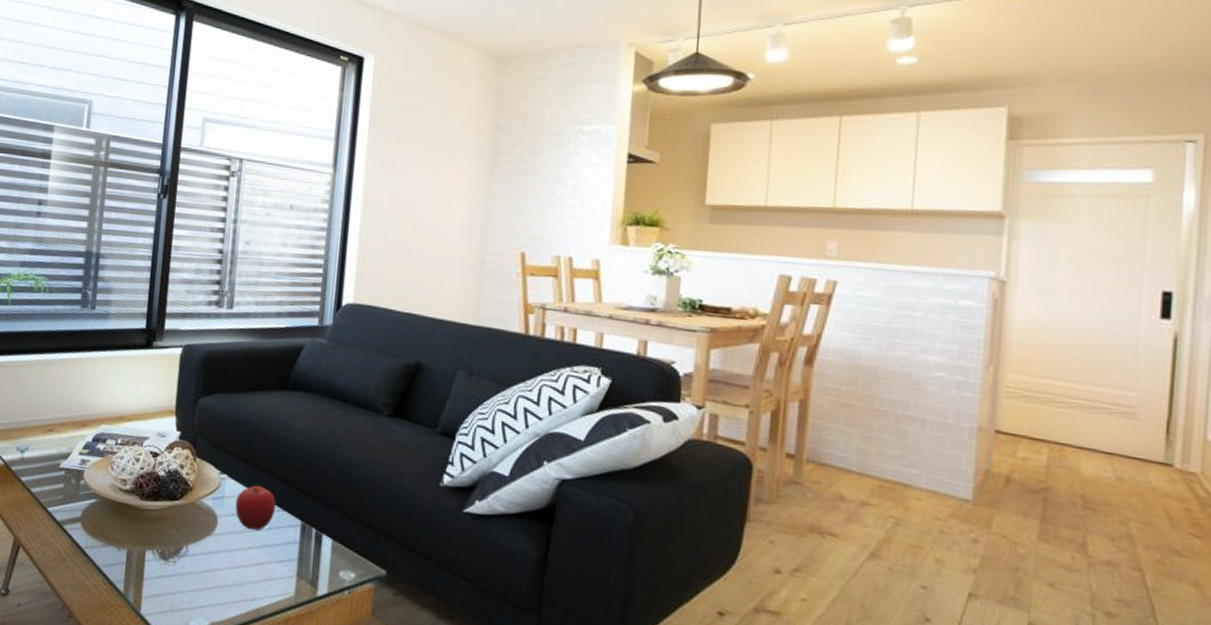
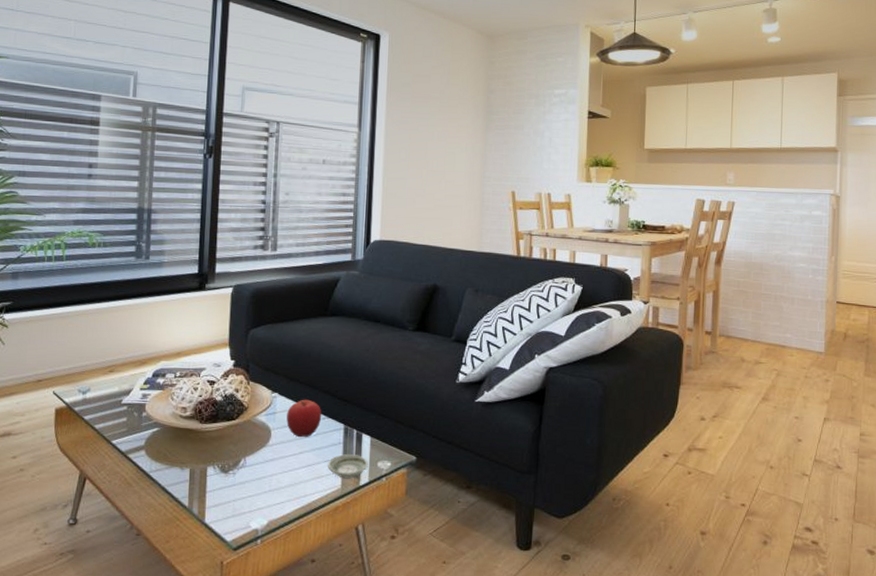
saucer: none [280,556,328,587] -> present [328,454,368,479]

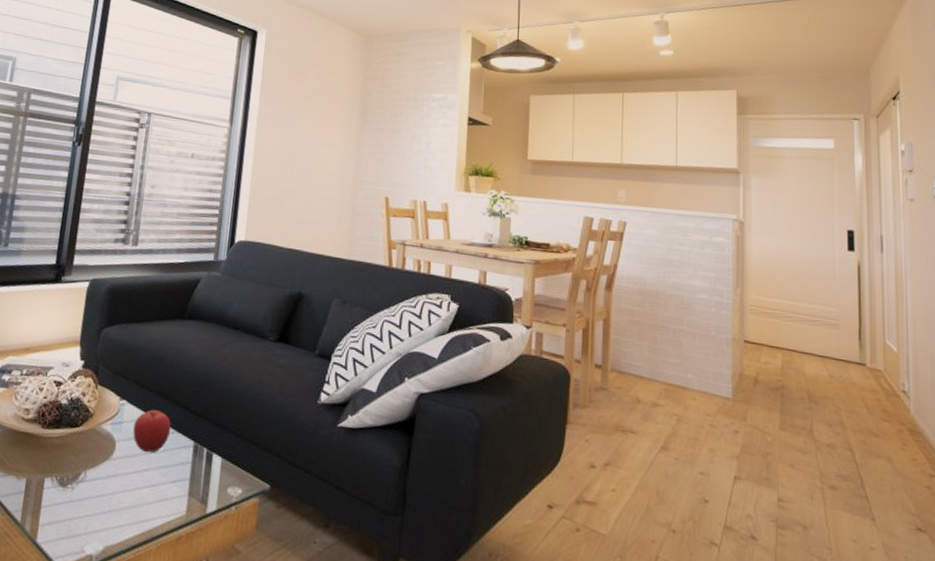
saucer: present [328,454,368,479] -> none [173,475,217,505]

